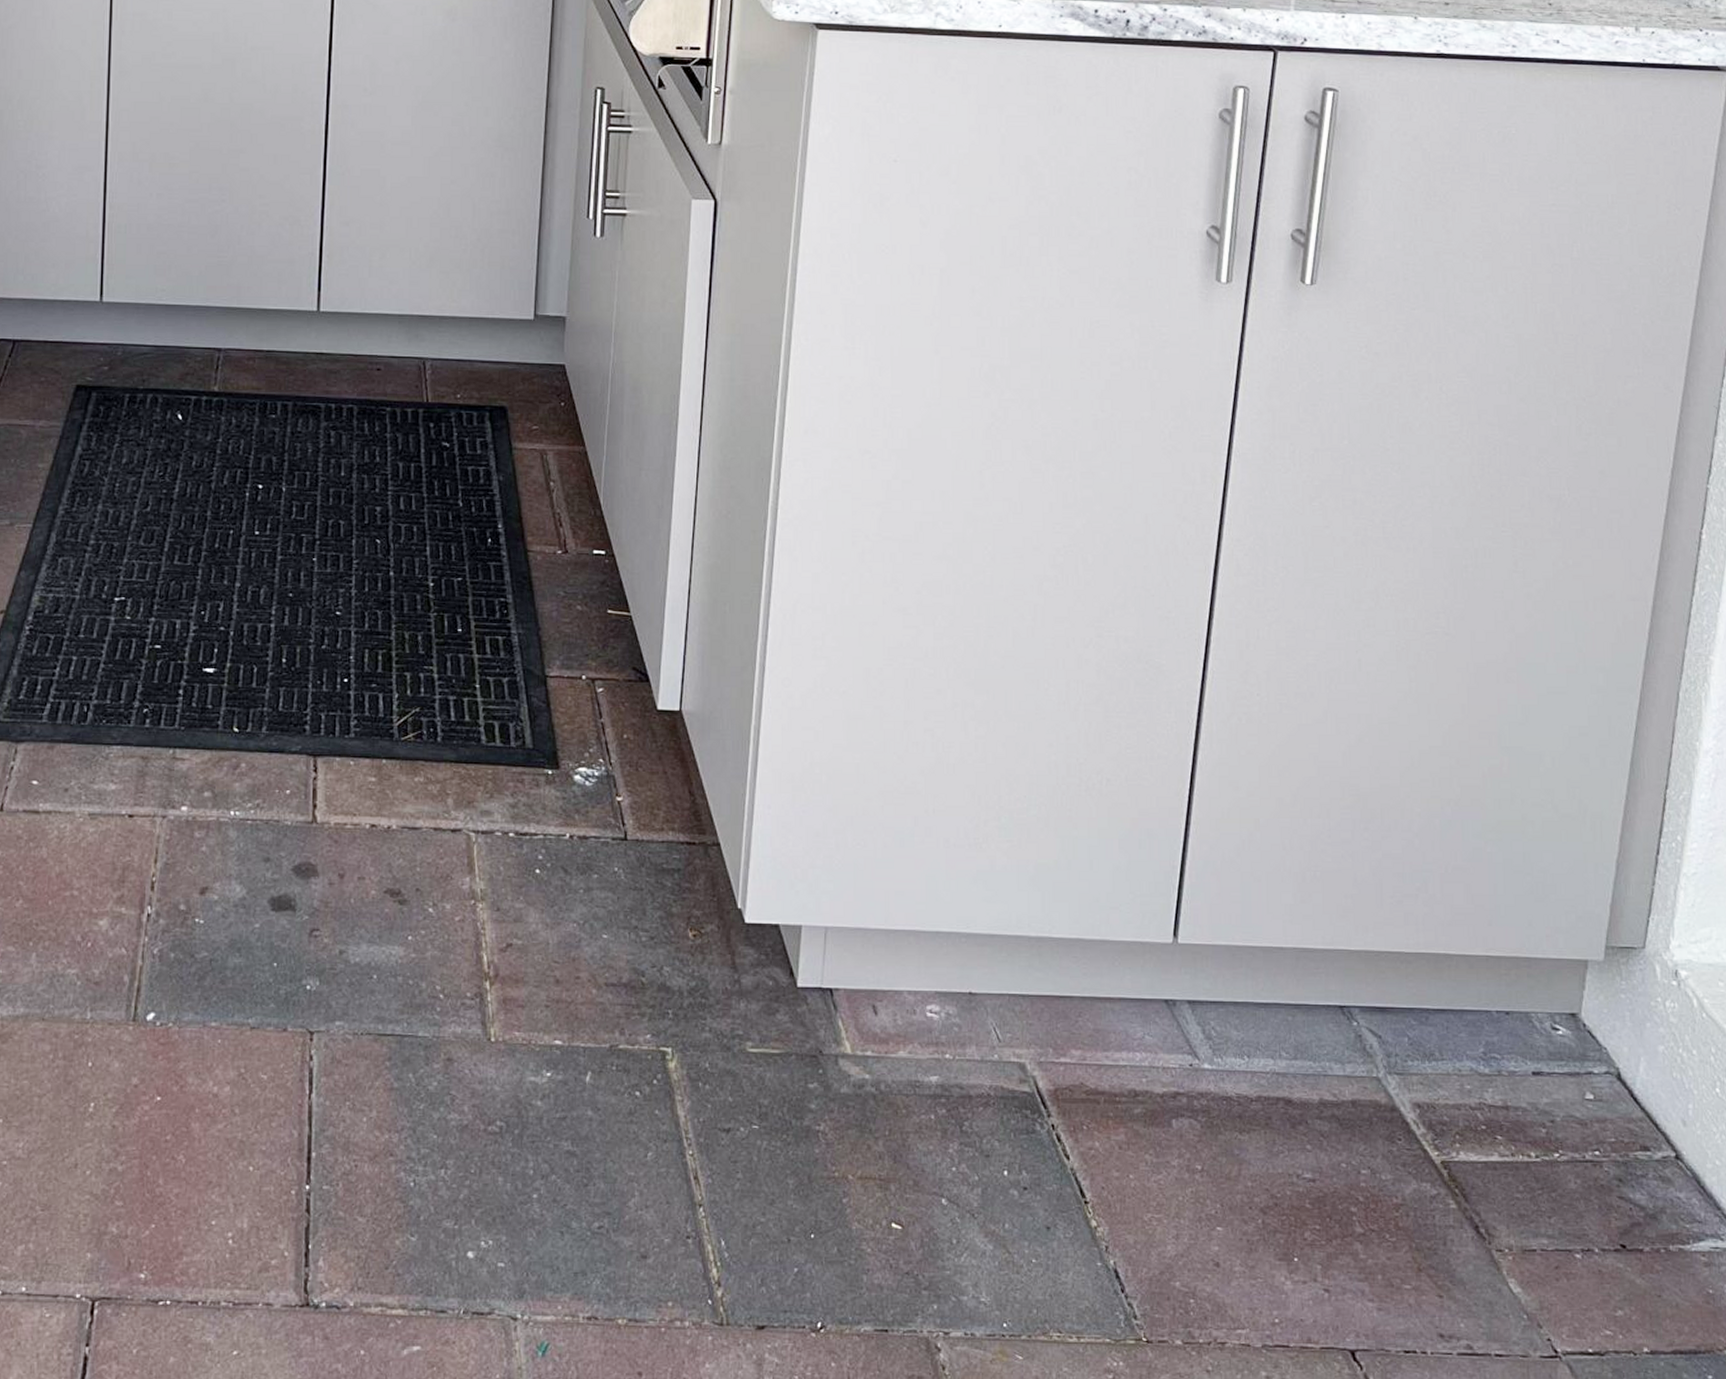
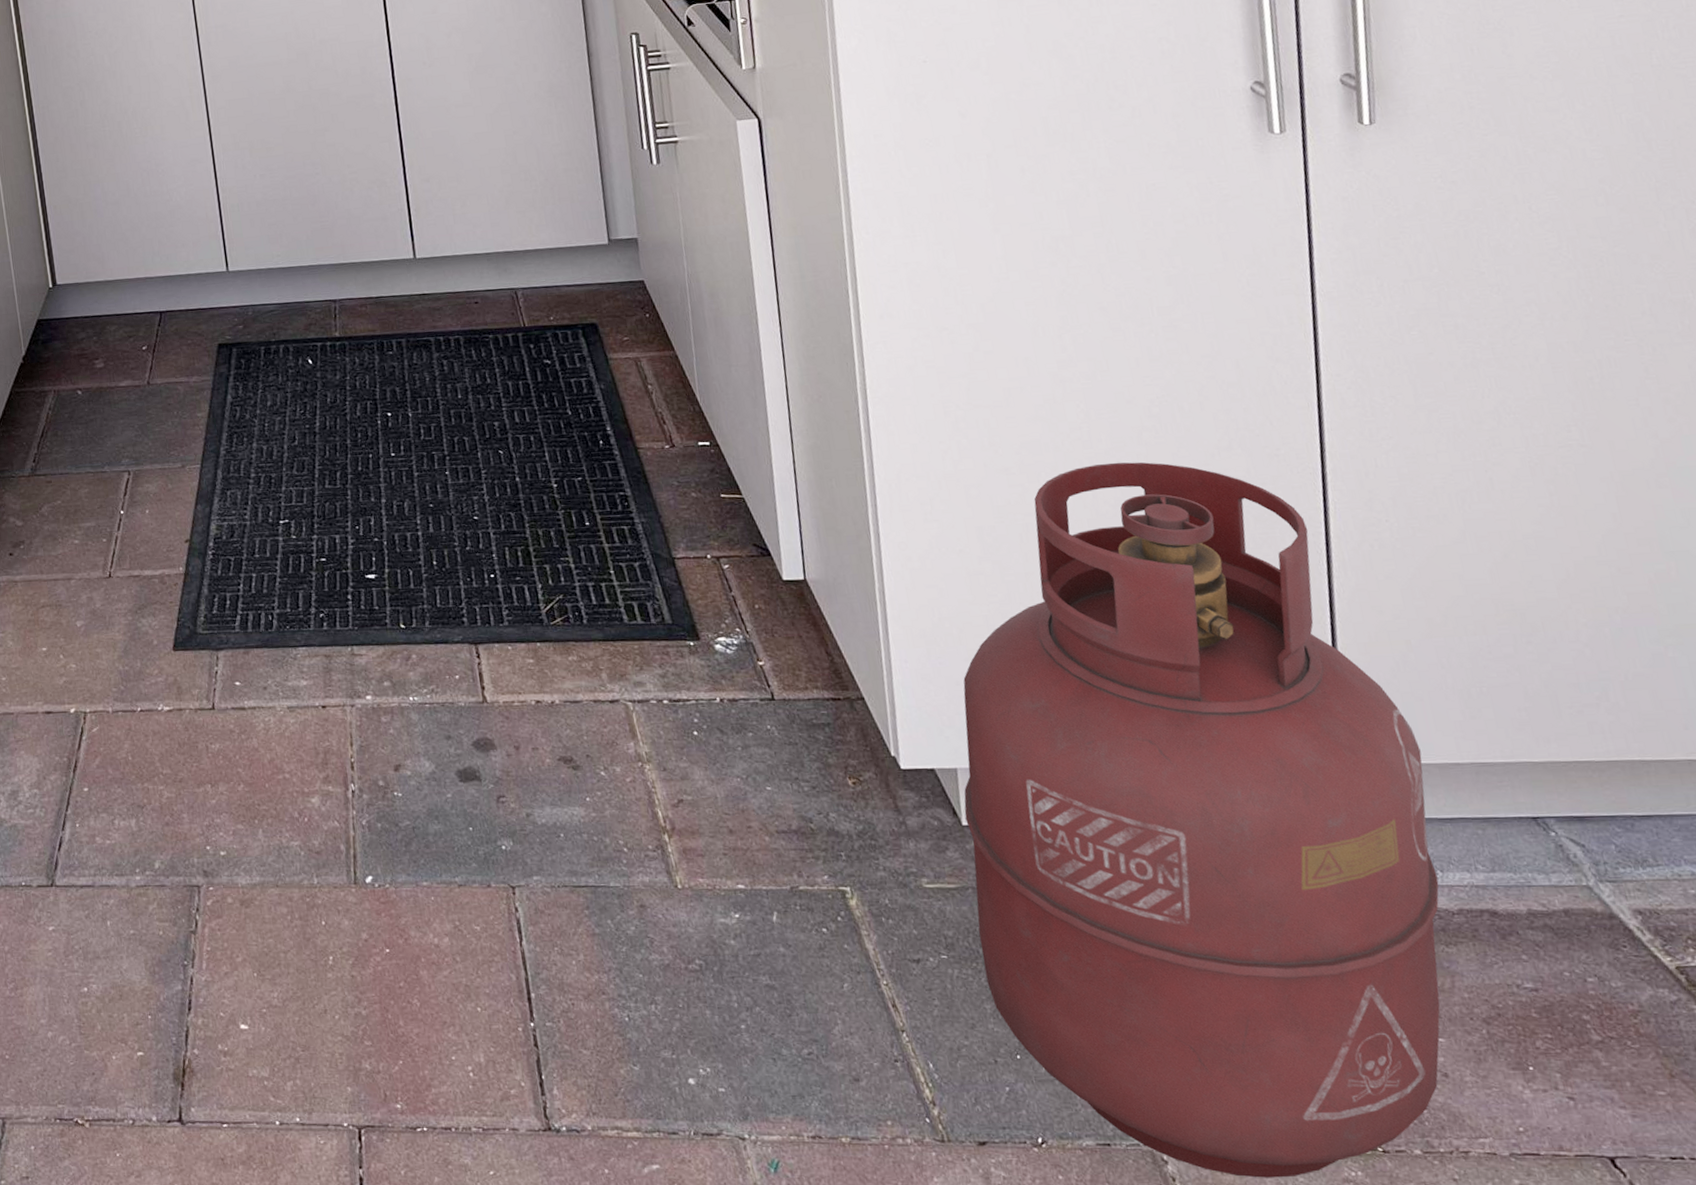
propane tank: none [794,611,1250,1367] -> present [963,462,1440,1178]

